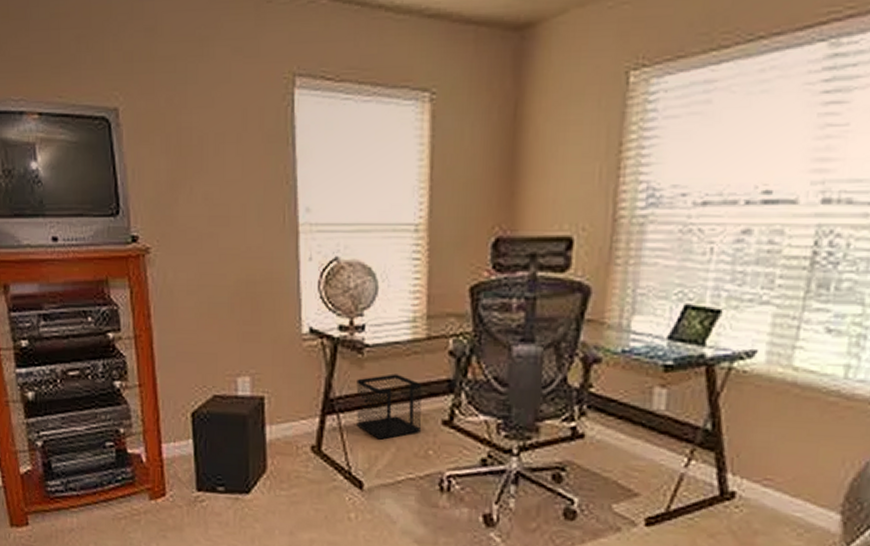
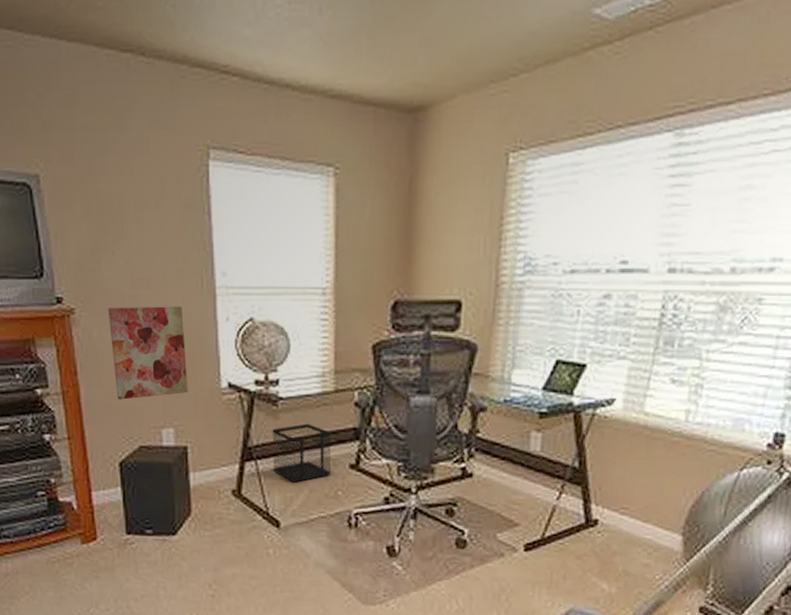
wall art: none [184,245,267,345] -> present [107,306,188,400]

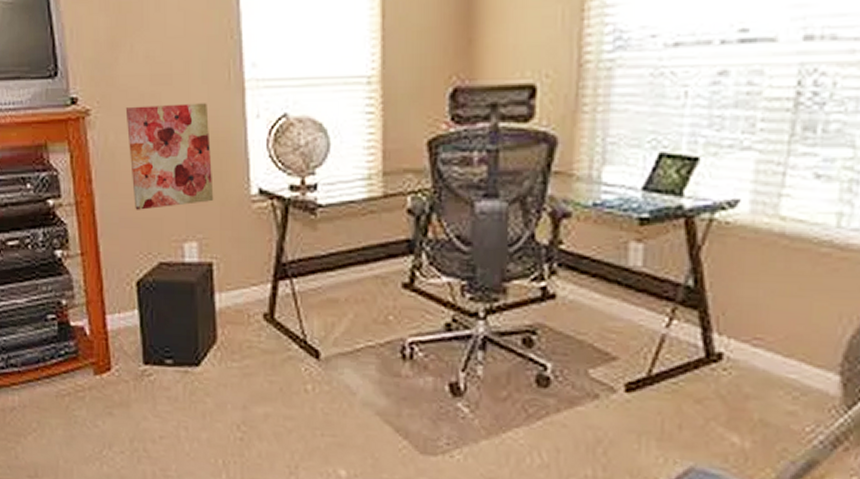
wastebasket: present [272,423,331,483] -> none [310,235,381,305]

